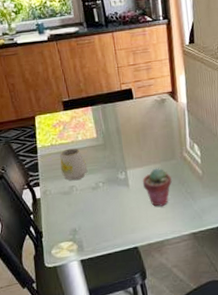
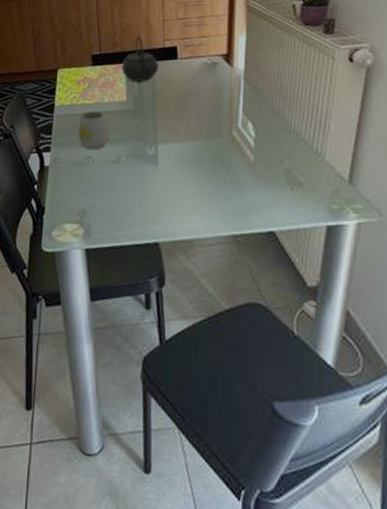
kettle: none [88,82,119,121] -> present [121,36,159,81]
potted succulent: present [142,168,172,207] -> none [175,146,213,195]

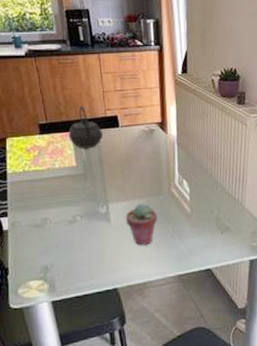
mug: present [78,111,110,150] -> none [33,176,64,213]
potted succulent: none [175,146,213,195] -> present [125,203,158,245]

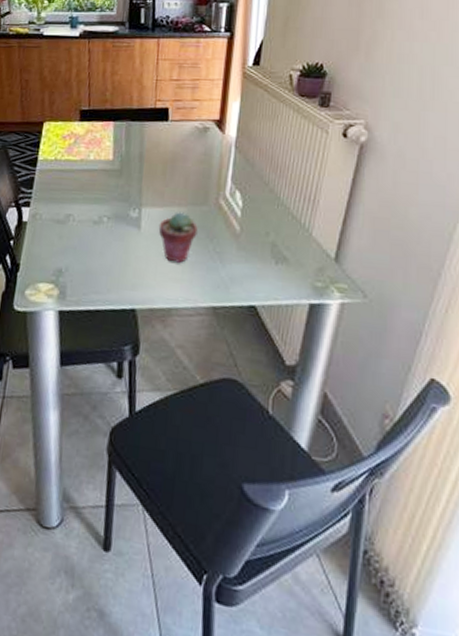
kettle: present [68,106,103,148] -> none [110,94,149,141]

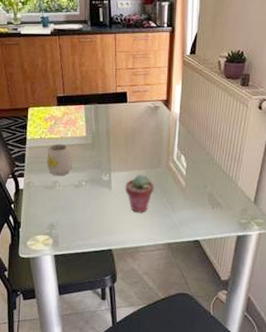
mug: none [59,167,94,209] -> present [46,144,73,176]

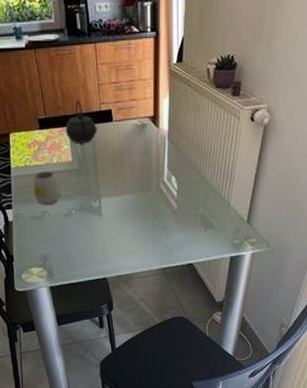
kettle: none [81,82,112,120] -> present [65,100,97,143]
potted succulent: present [125,174,154,213] -> none [115,198,145,239]

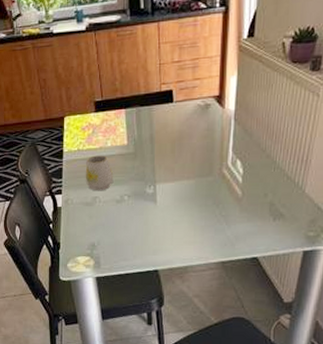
kettle: present [65,100,97,143] -> none [122,81,156,126]

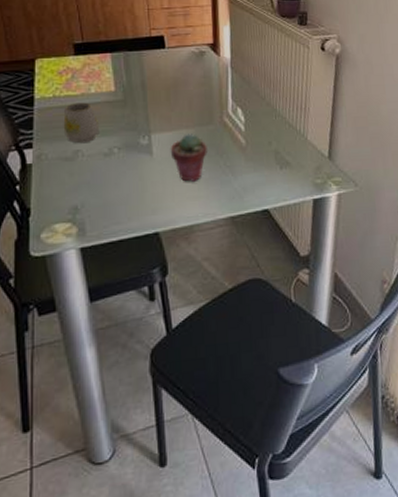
potted succulent: none [171,184,205,228] -> present [170,133,208,182]

